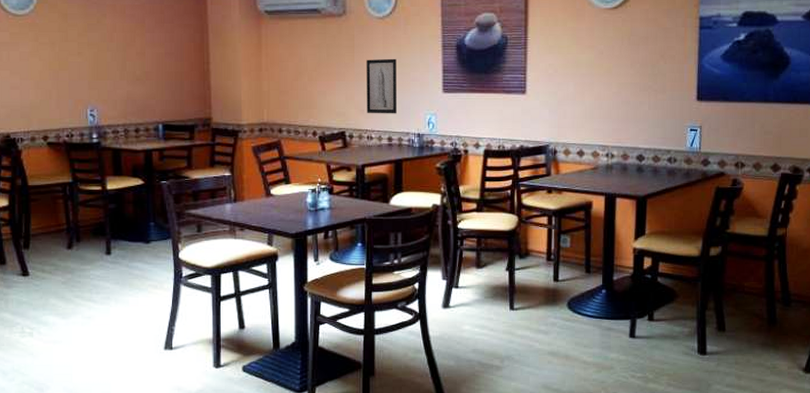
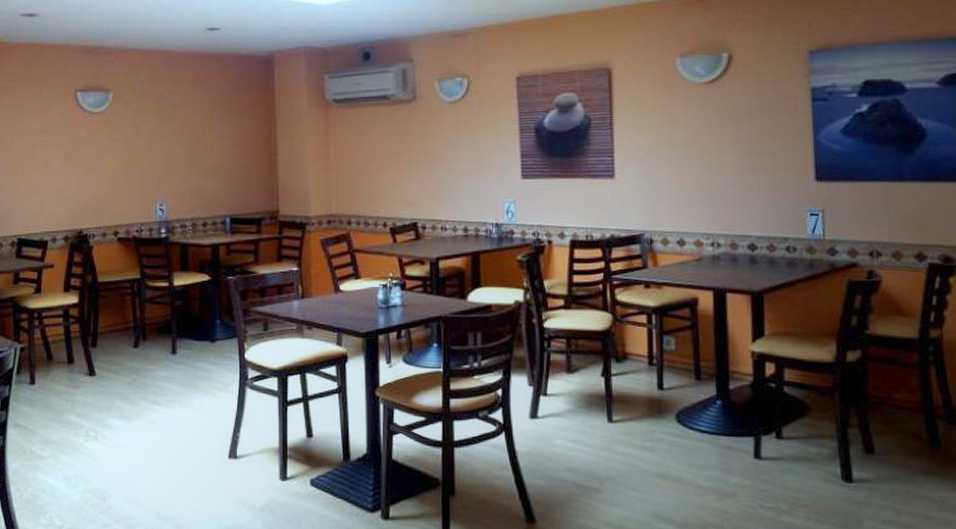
wall art: present [366,58,397,114] -> none [438,144,472,203]

